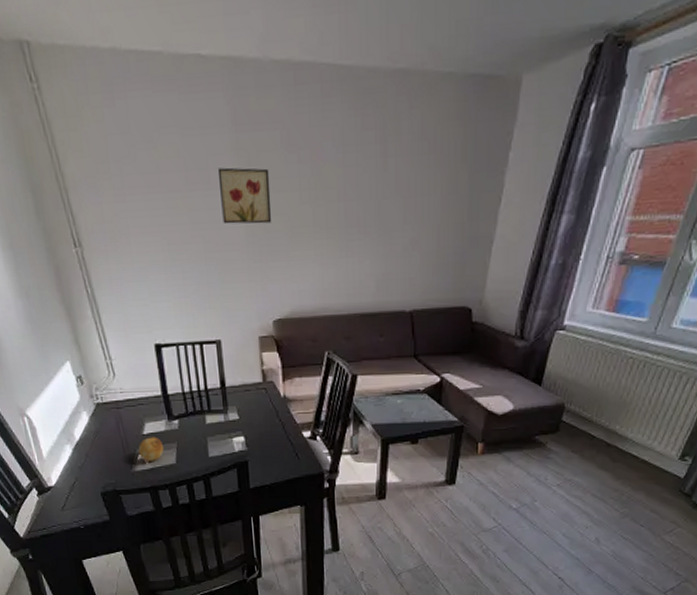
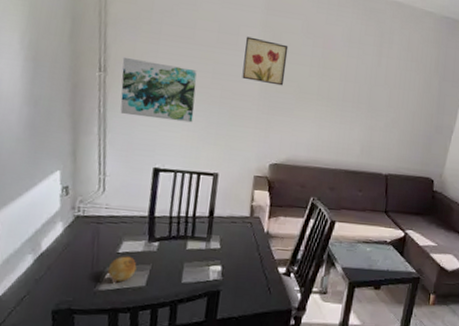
wall art: none [93,224,182,291] -> present [120,57,197,123]

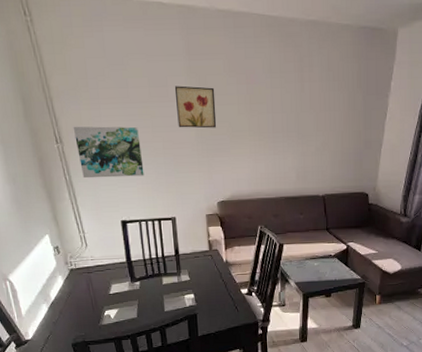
fruit: present [107,256,137,282] -> none [105,296,127,316]

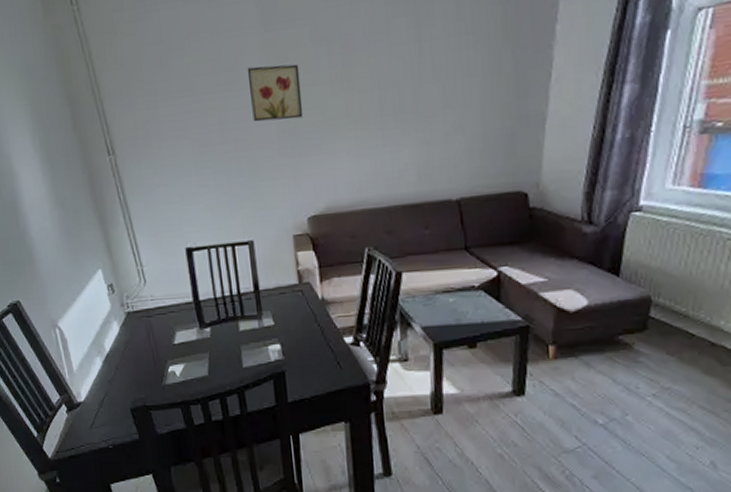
wall art: present [73,126,144,179] -> none [126,126,213,196]

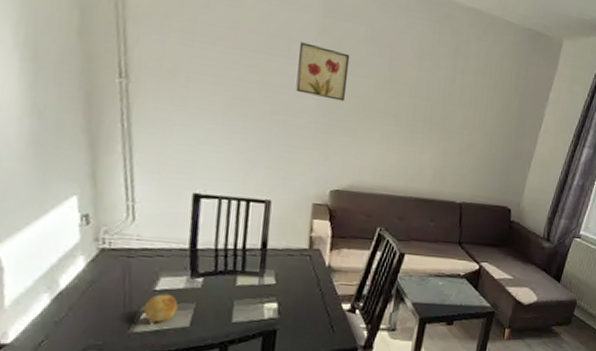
fruit: none [169,346,196,373] -> present [143,293,178,322]

